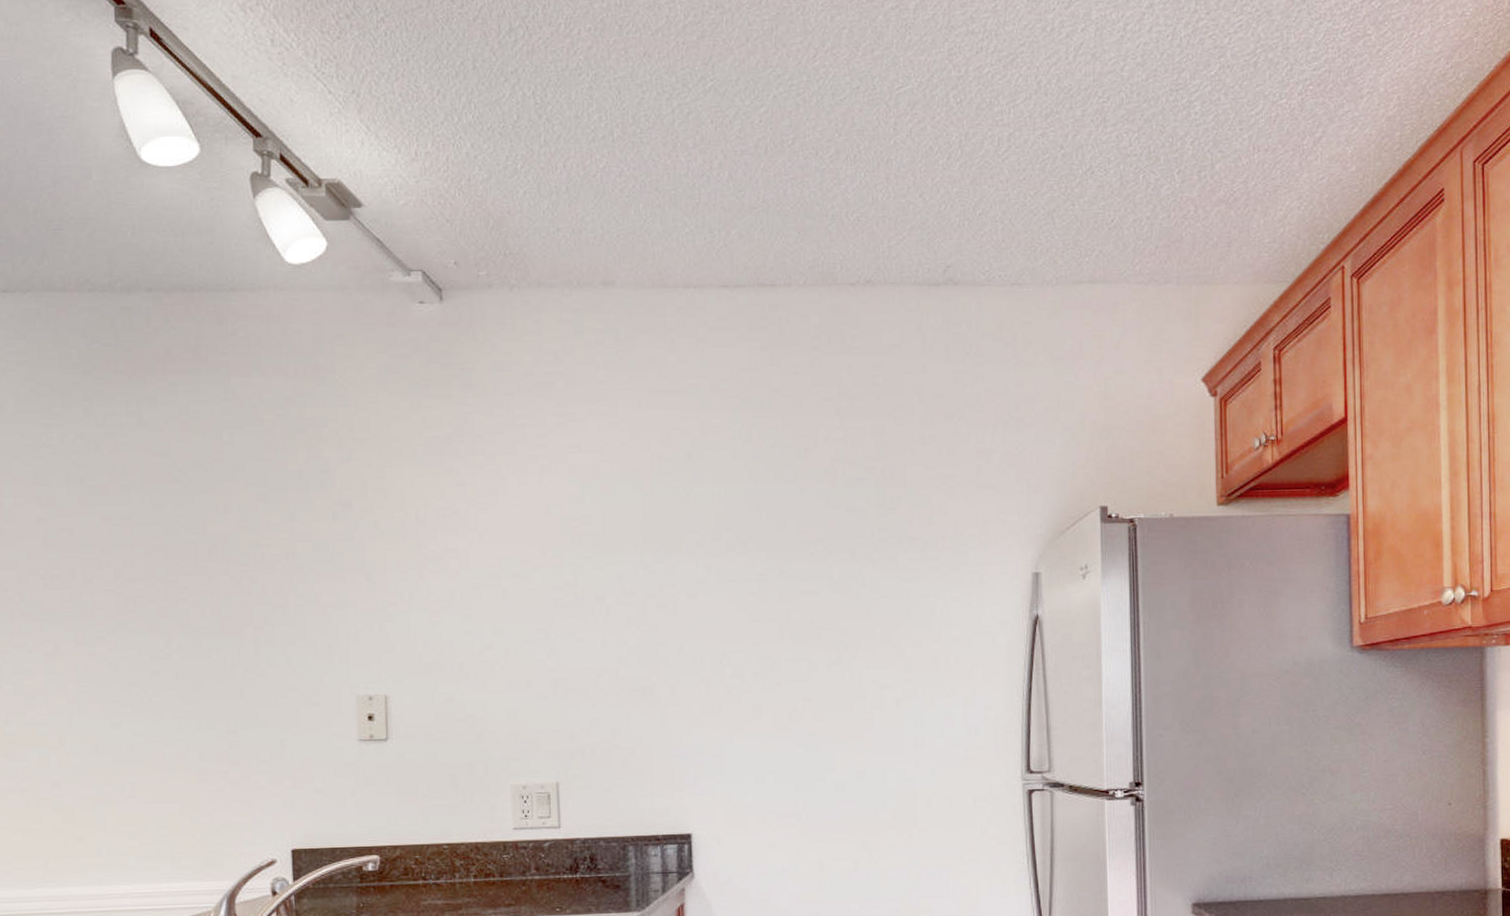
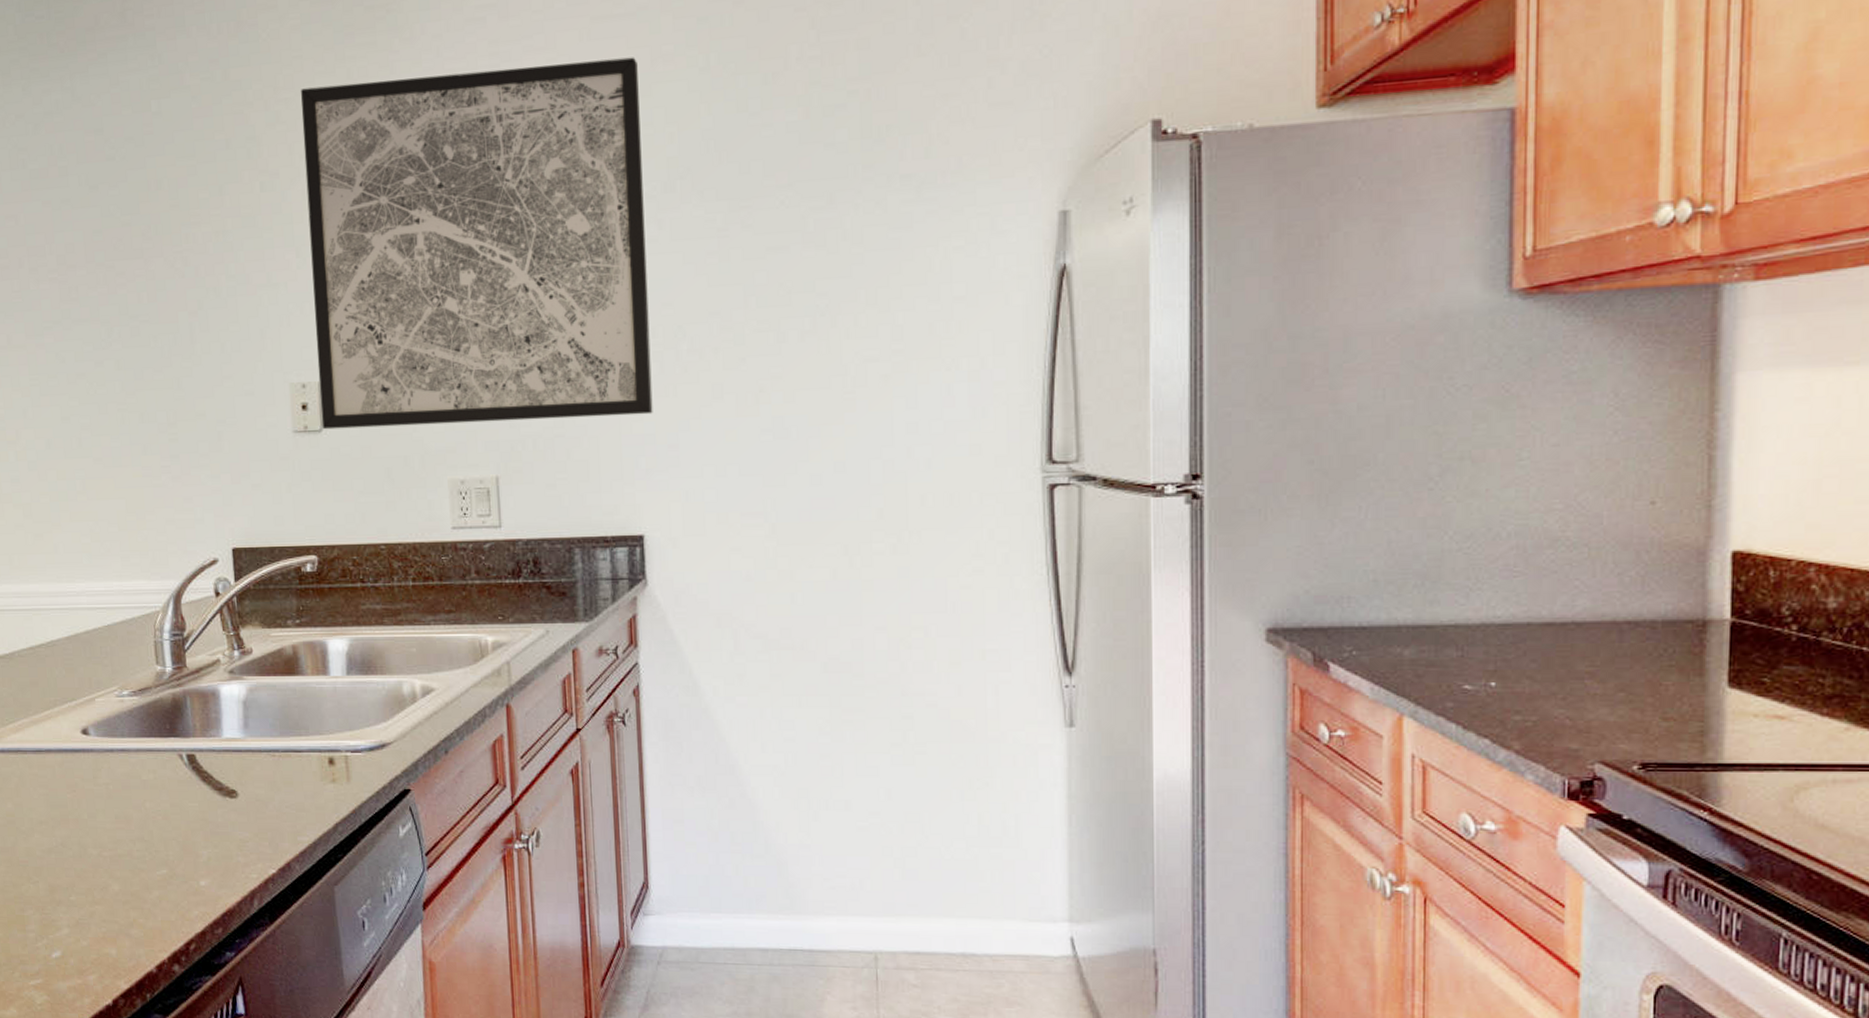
wall art: none [375,426,701,739] -> present [300,57,653,430]

